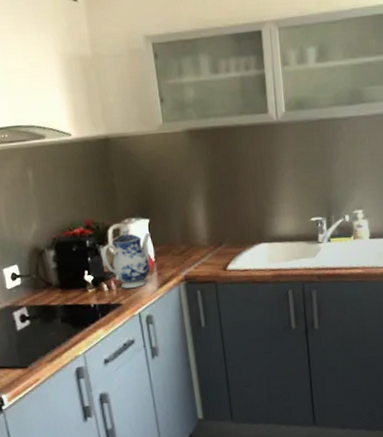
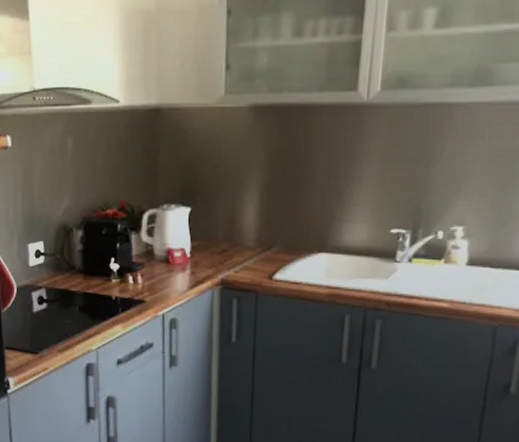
teapot: present [101,226,151,289] -> none [132,213,190,285]

